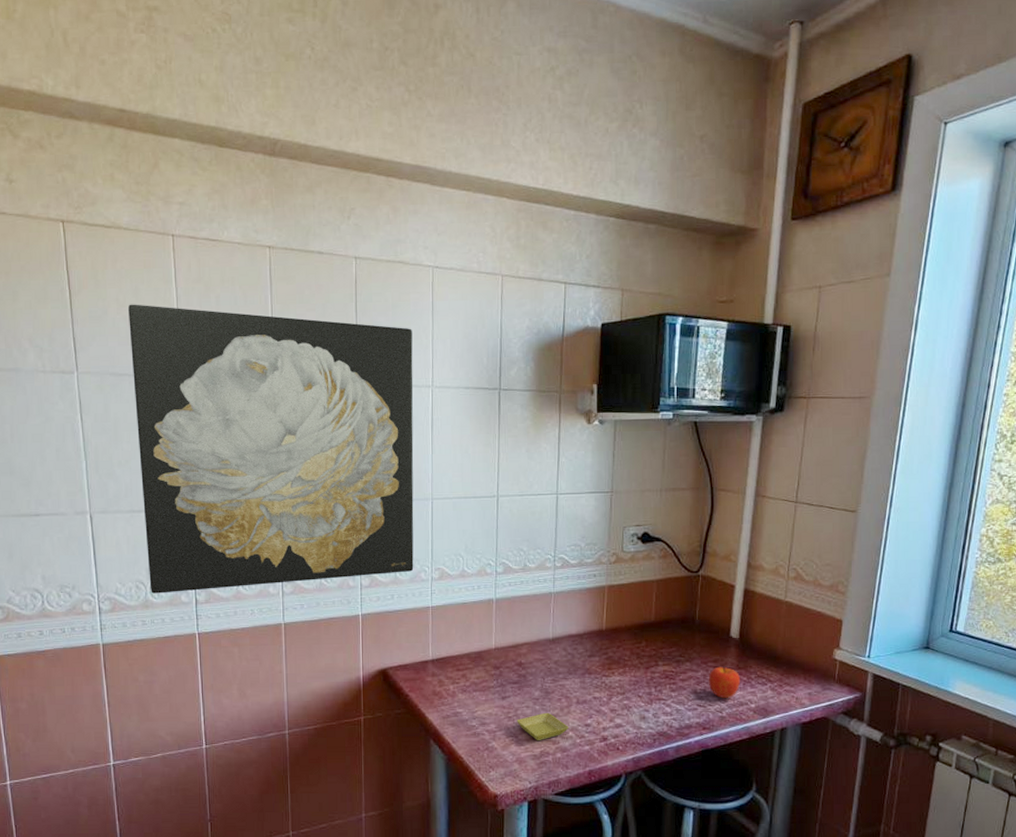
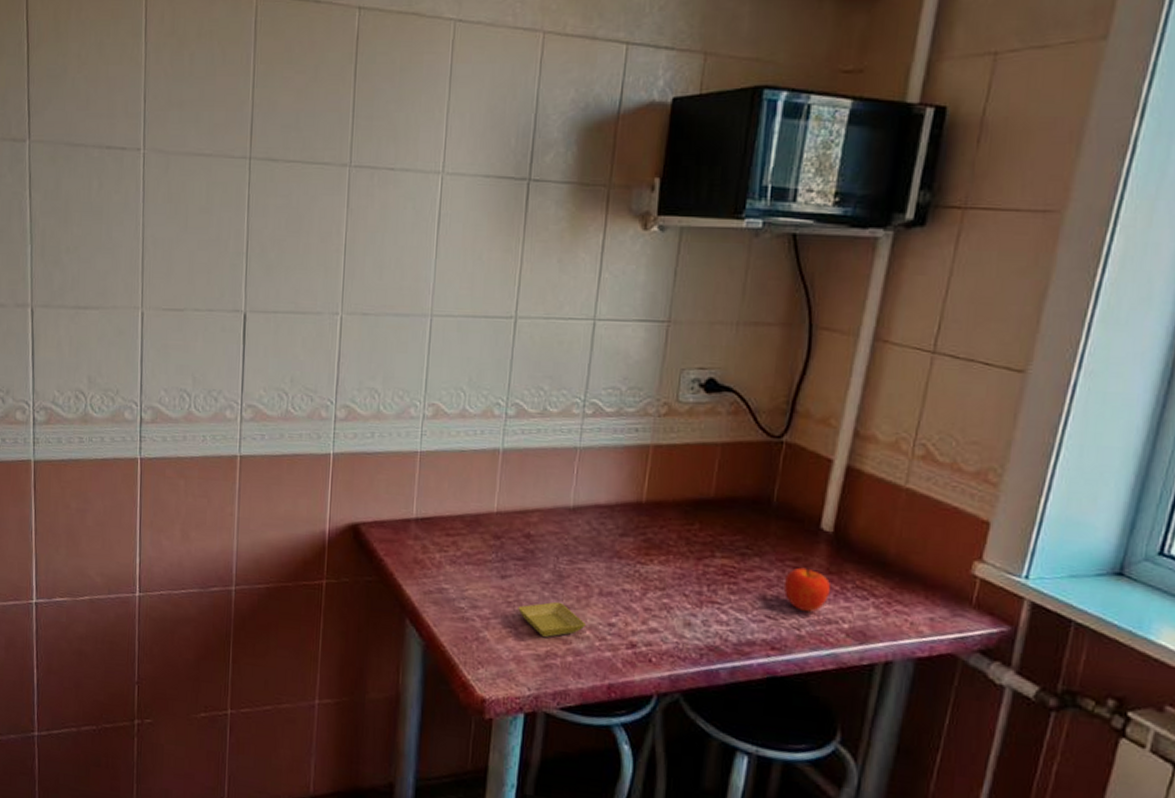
wall art: present [128,304,414,594] -> none [89,61,423,408]

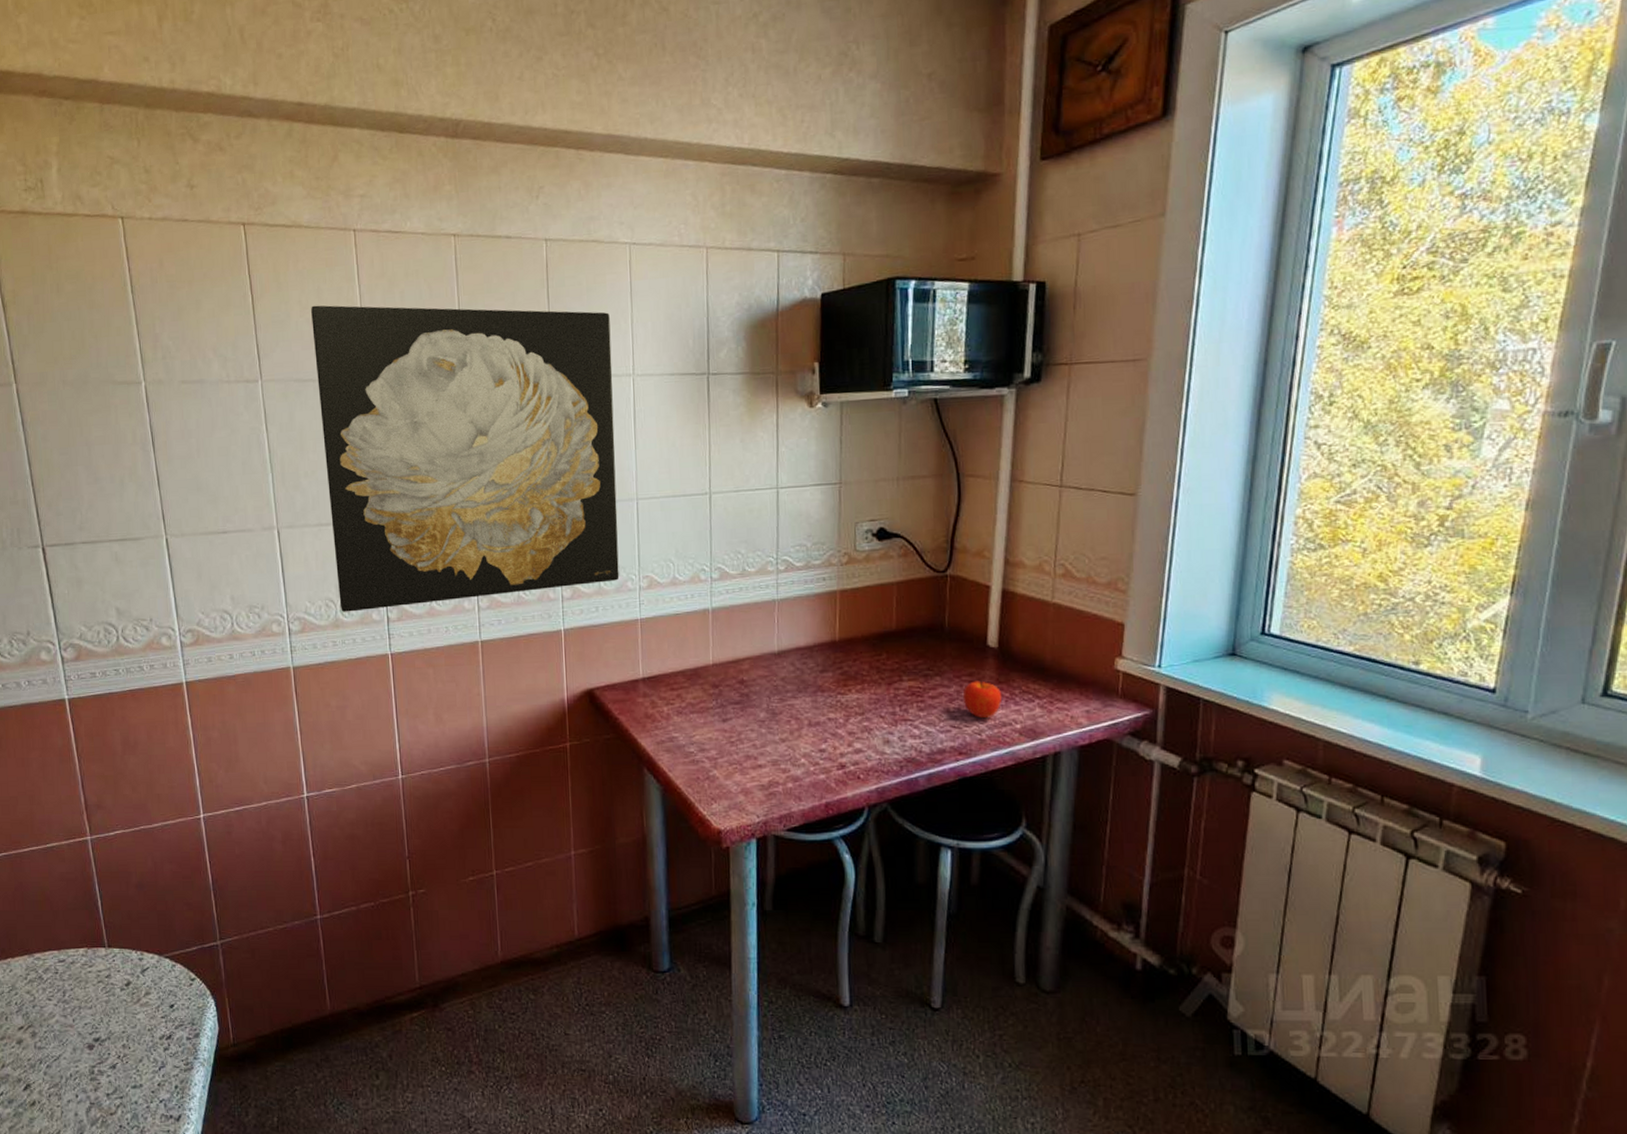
wall art: none [89,61,423,408] -> present [311,305,620,612]
saucer: present [518,601,586,637] -> none [740,736,800,768]

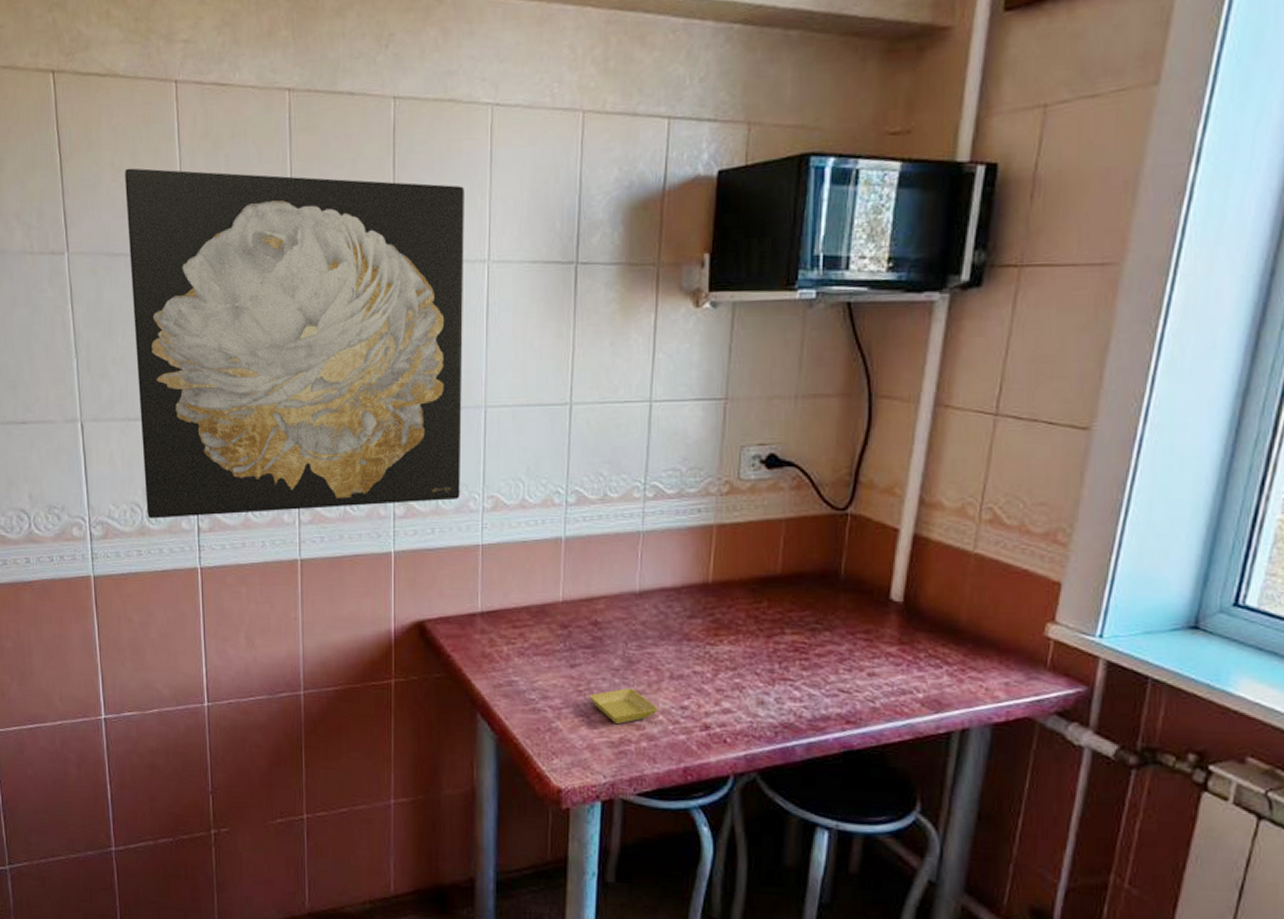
saucer: none [740,736,800,768] -> present [589,687,658,724]
fruit: present [962,680,1003,719] -> none [855,639,904,684]

